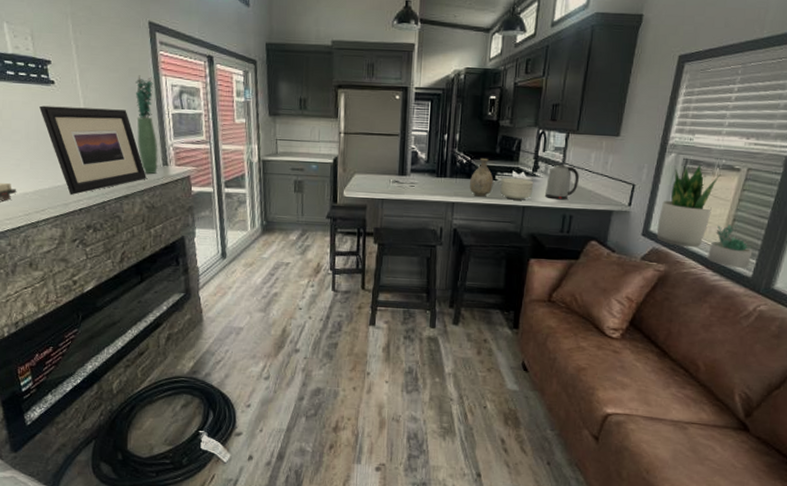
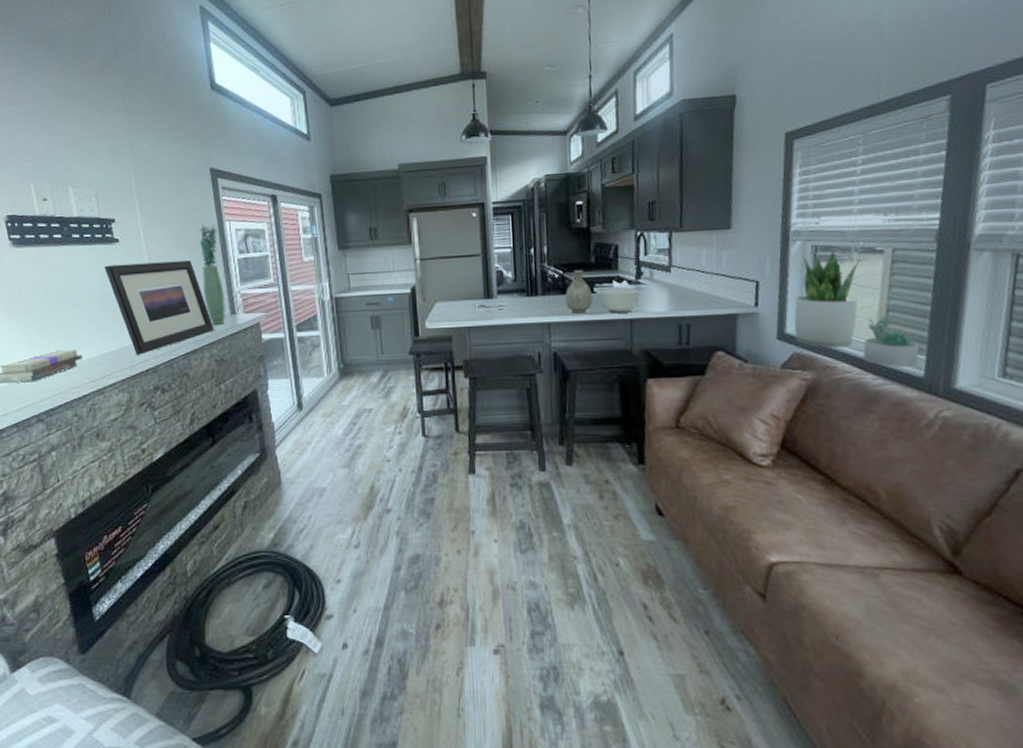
kettle: present [544,164,579,200] -> none [653,267,692,308]

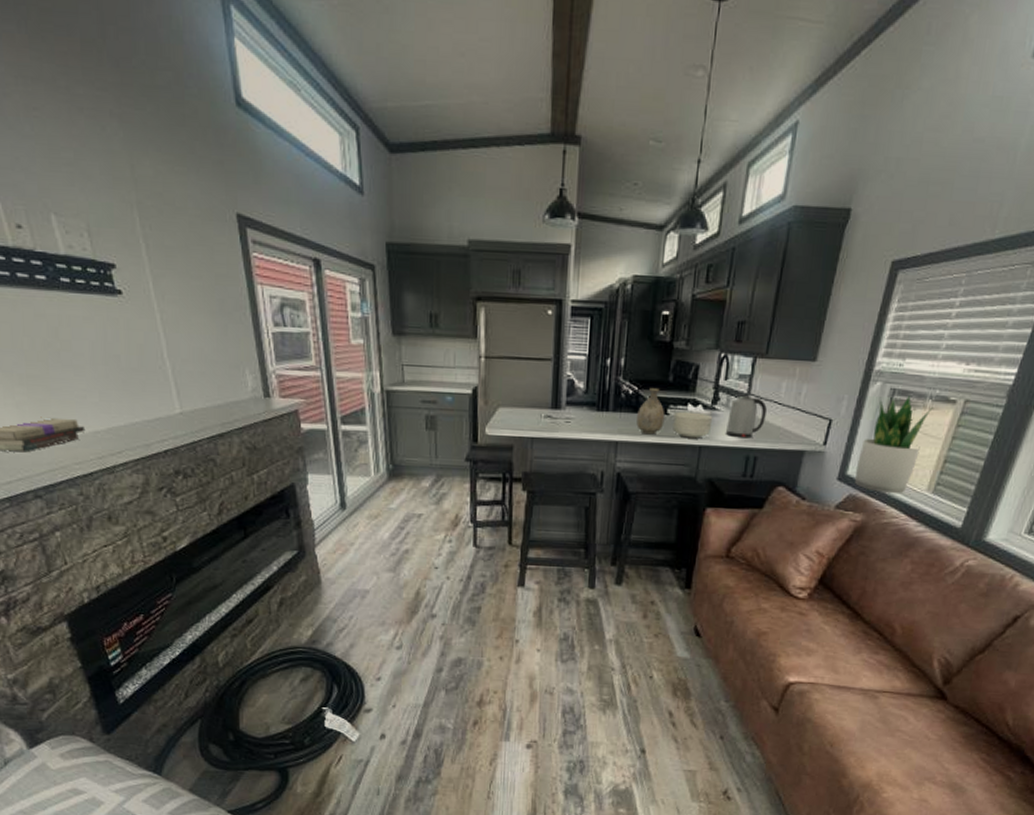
picture frame: present [104,260,214,355] -> none [105,322,245,433]
vase: present [199,223,225,325] -> none [224,283,258,407]
kettle: none [653,267,692,308] -> present [725,395,767,439]
succulent plant: present [863,315,920,368] -> none [912,466,965,519]

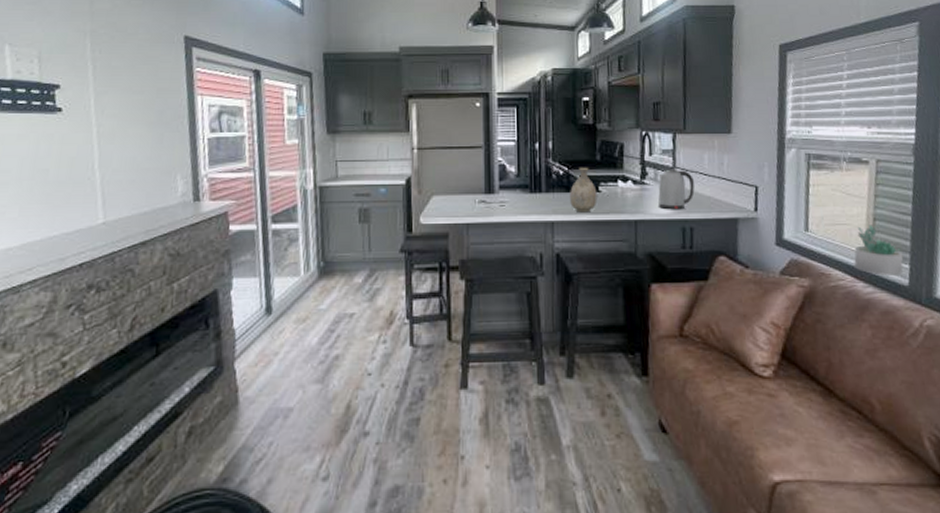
bowl: present [673,411,713,439] -> none [605,188,644,214]
planter: present [854,395,933,494] -> none [791,159,849,256]
succulent plant: none [912,466,965,519] -> present [854,224,904,277]

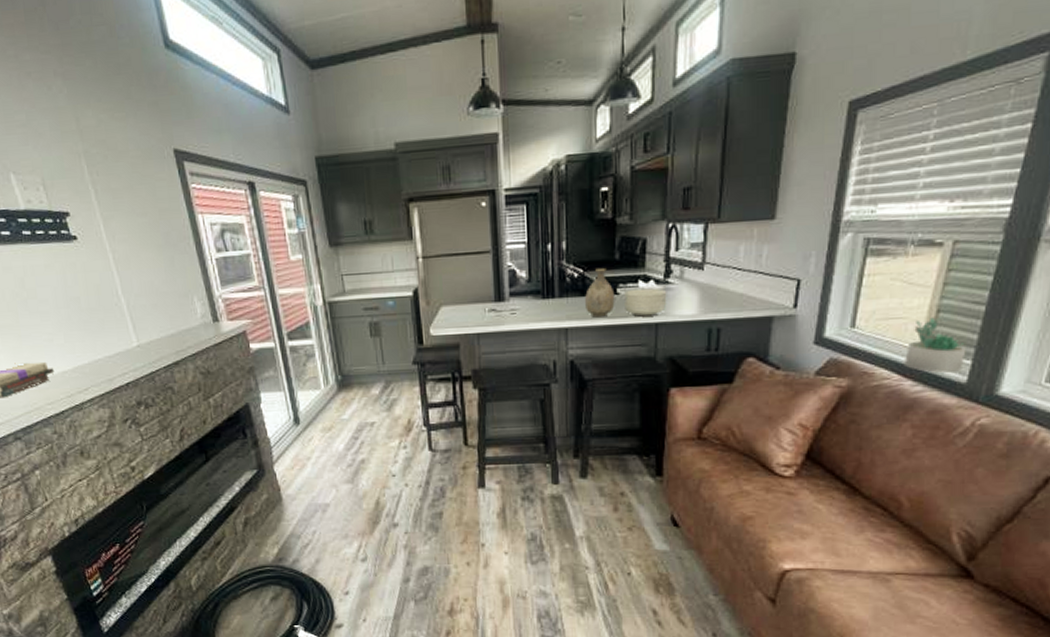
bowl: none [605,188,644,214] -> present [624,288,667,317]
kettle: present [657,169,695,210] -> none [682,264,725,311]

